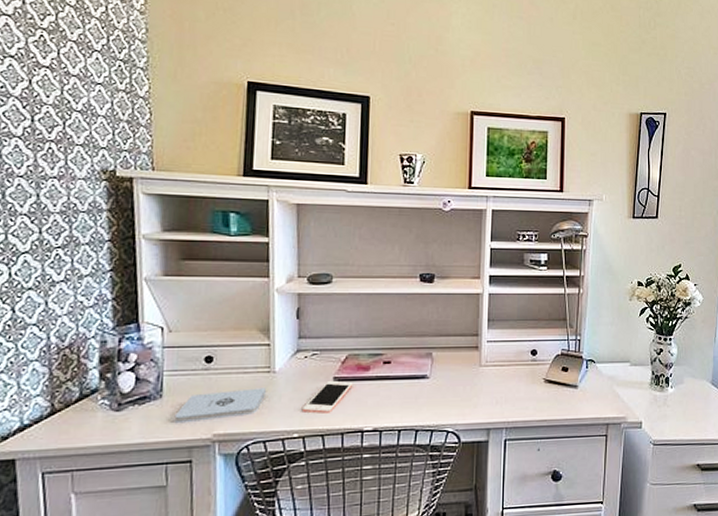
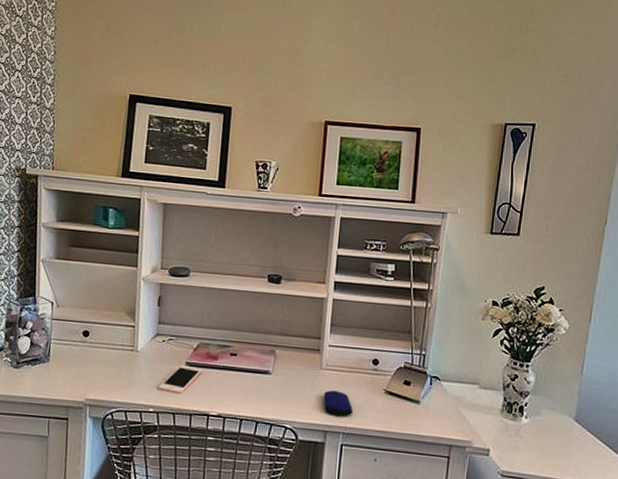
notepad: present [174,388,266,424] -> none [57,362,129,386]
computer mouse: none [484,386,514,412] -> present [323,390,353,417]

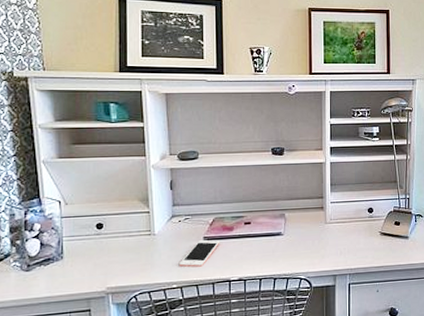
computer mouse: present [323,390,353,417] -> none [330,240,355,261]

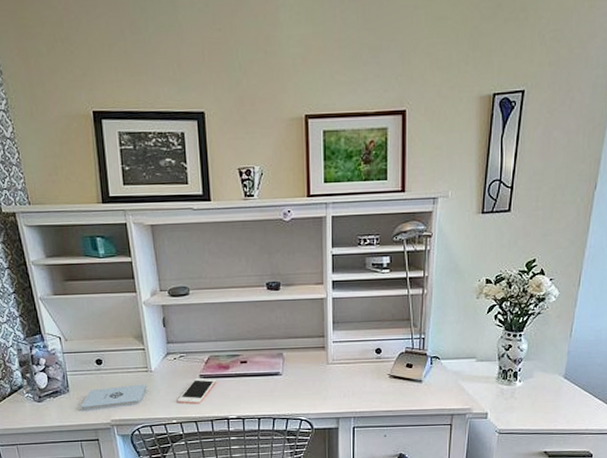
notepad: none [74,248,148,280] -> present [80,384,147,412]

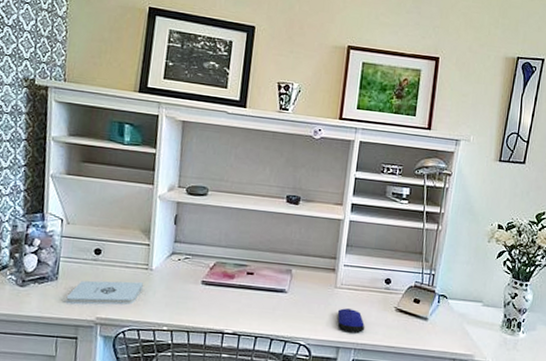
cell phone: present [178,378,217,404] -> none [173,284,219,313]
computer mouse: none [332,381,361,404] -> present [337,308,365,333]

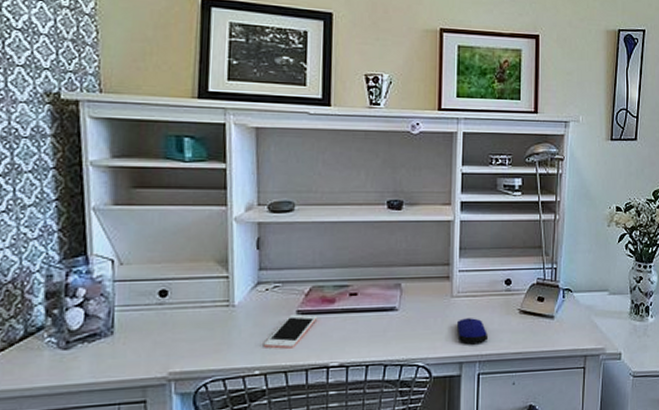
notepad: present [66,280,143,305] -> none [127,323,225,362]
cell phone: none [173,284,219,313] -> present [264,314,318,349]

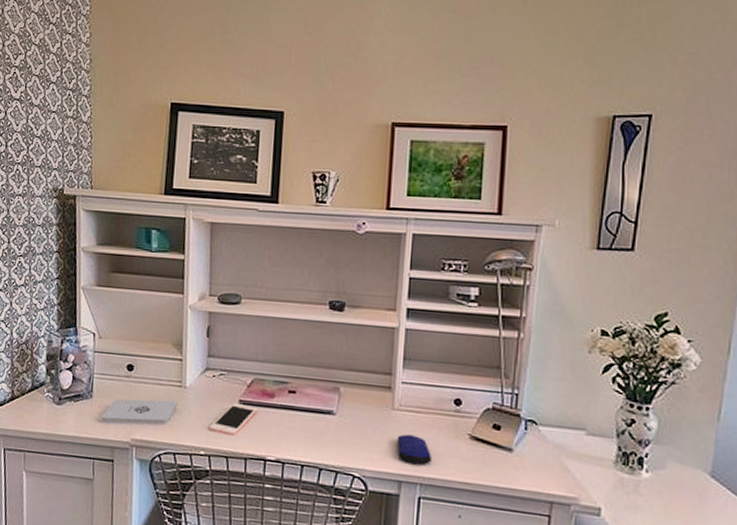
notepad: none [127,323,225,362] -> present [101,399,177,426]

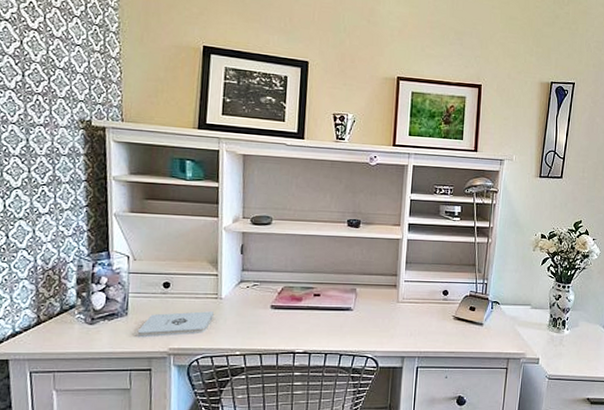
cell phone: present [209,403,258,436] -> none [244,309,288,336]
computer mouse: present [397,434,431,465] -> none [400,321,426,343]

